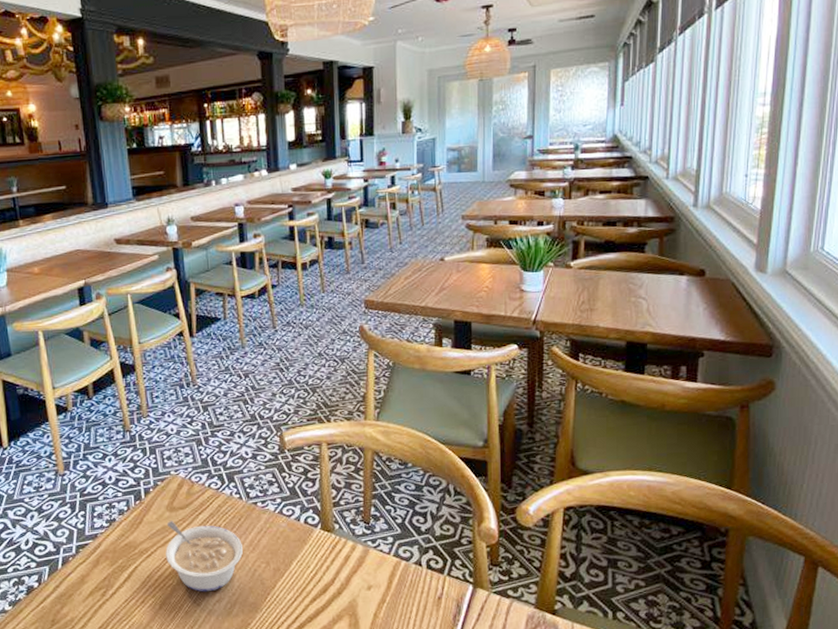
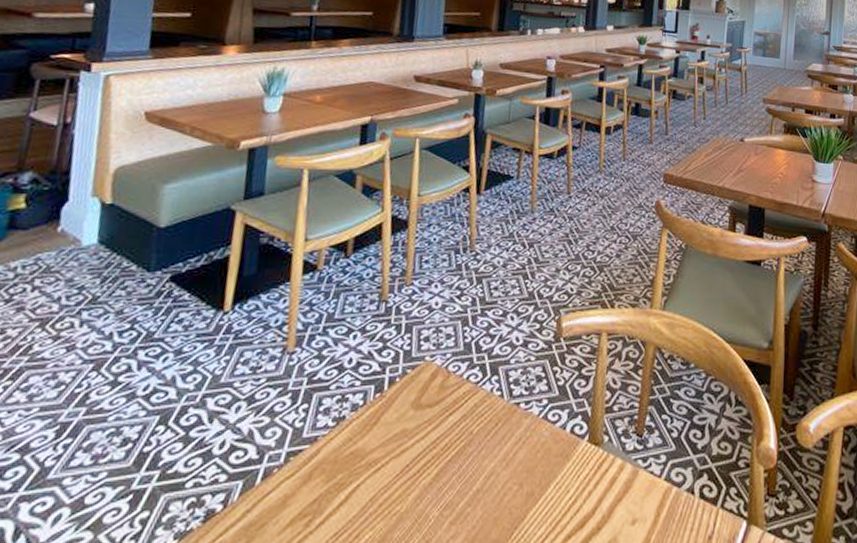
legume: present [166,521,243,592] -> none [398,422,495,524]

